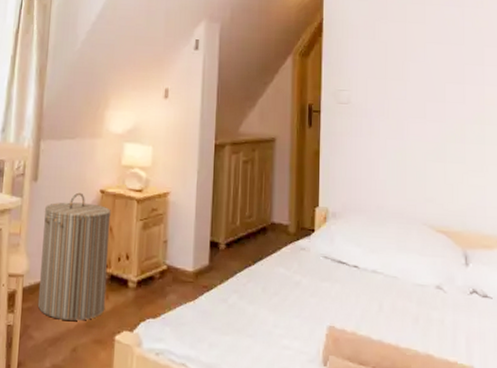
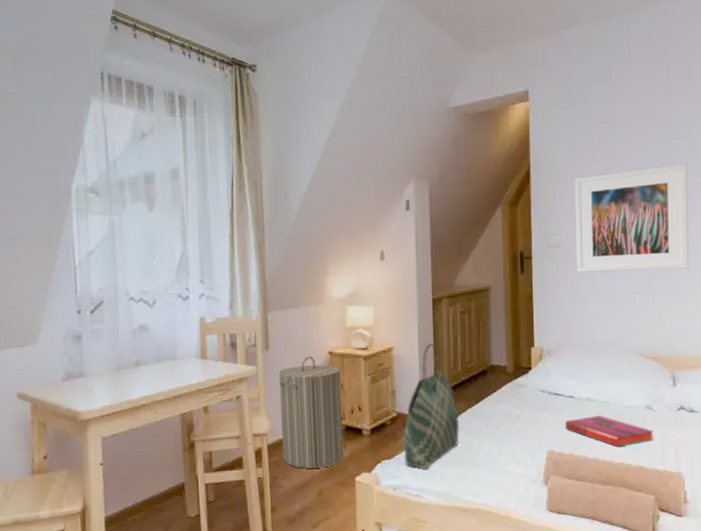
tote bag: none [171,192,235,334] -> present [403,344,460,469]
hardback book: none [348,290,445,329] -> present [565,415,654,447]
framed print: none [366,32,483,140] -> present [574,163,689,272]

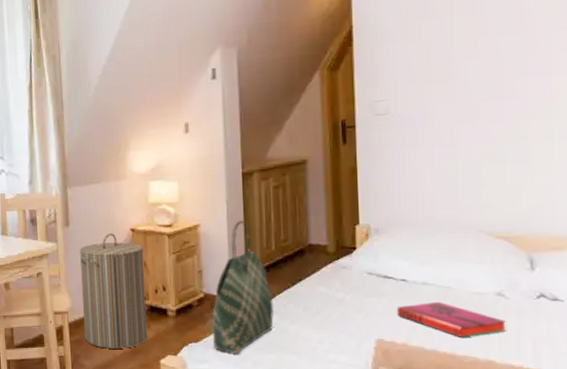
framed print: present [574,163,689,272] -> none [405,14,550,142]

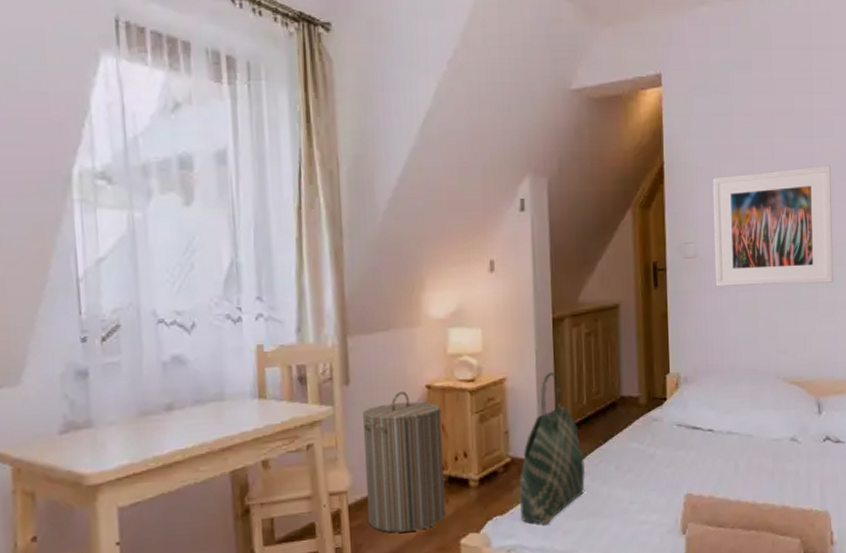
hardback book: present [396,301,507,337] -> none [704,450,800,486]
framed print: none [405,14,550,142] -> present [712,165,834,287]

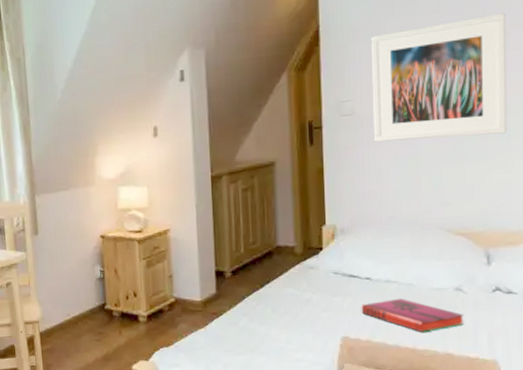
laundry hamper: present [362,391,446,533] -> none [48,240,120,357]
tote bag: present [519,372,586,524] -> none [182,224,244,357]
hardback book: none [704,450,800,486] -> present [361,298,465,332]

